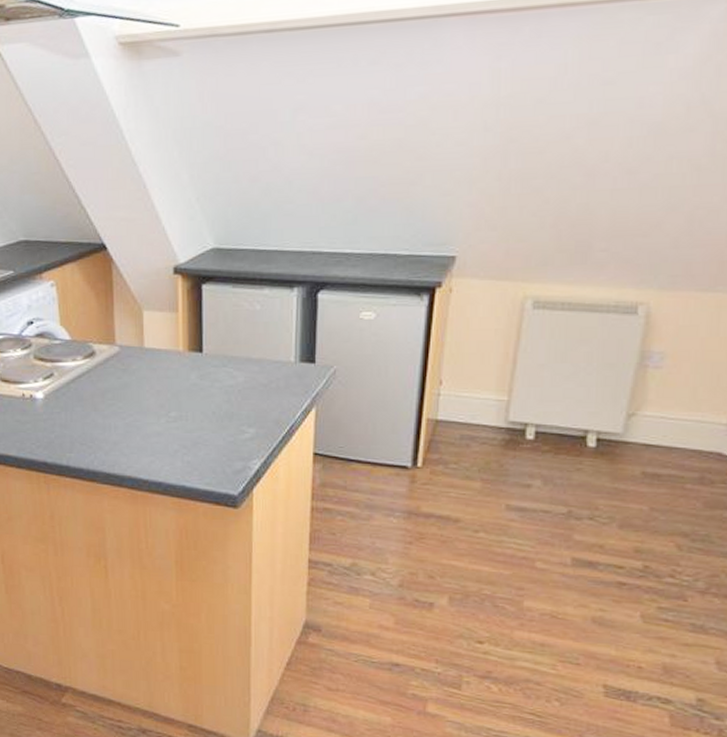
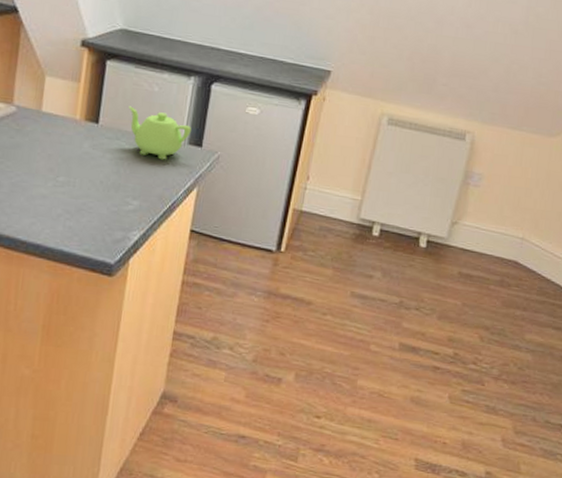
teapot: none [231,329,301,382] -> present [128,106,191,160]

